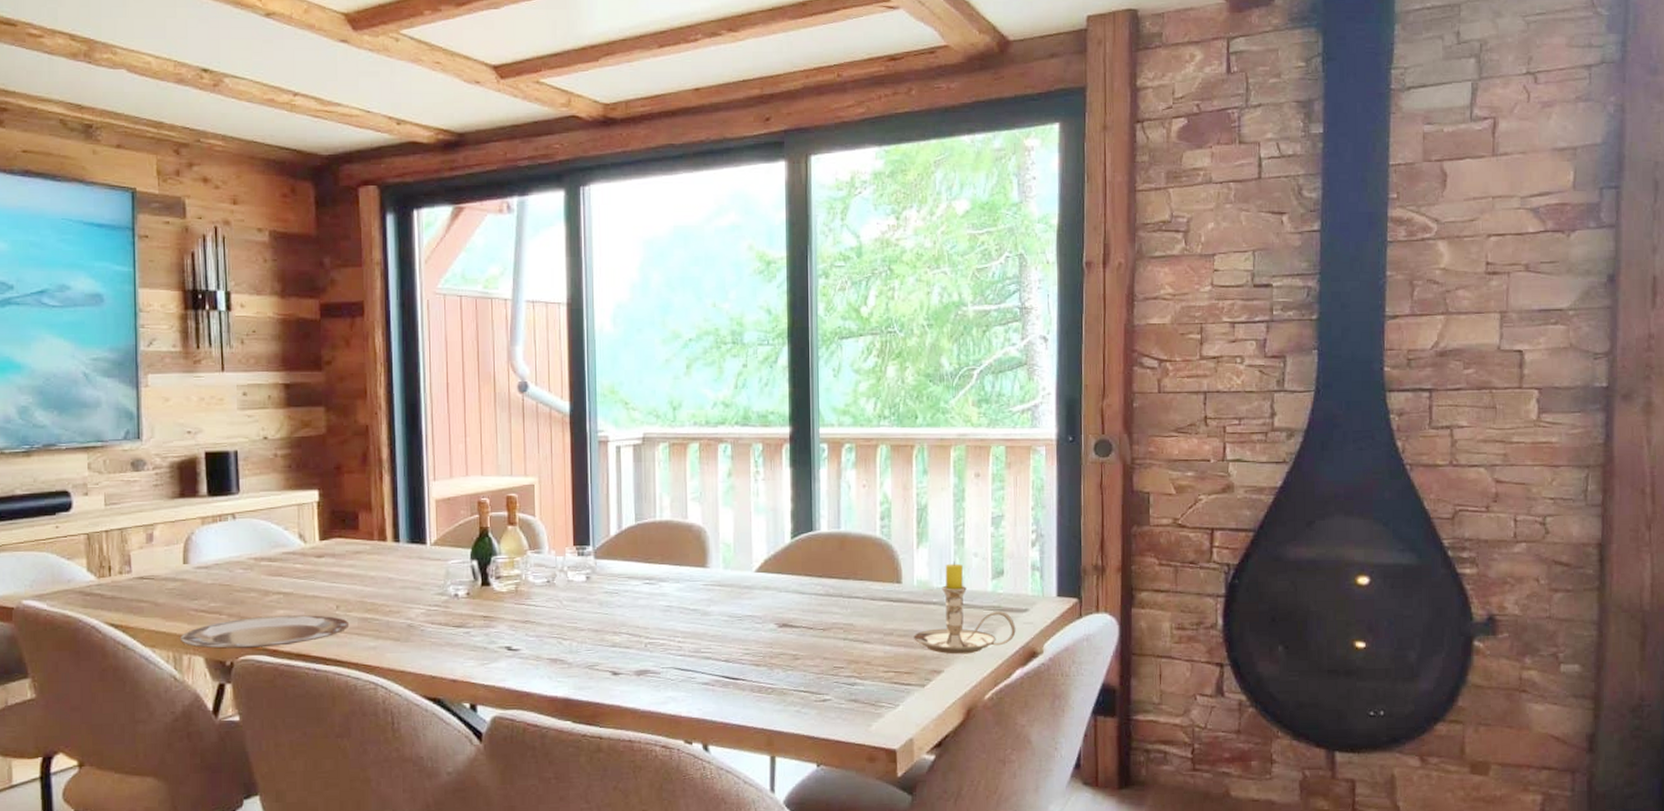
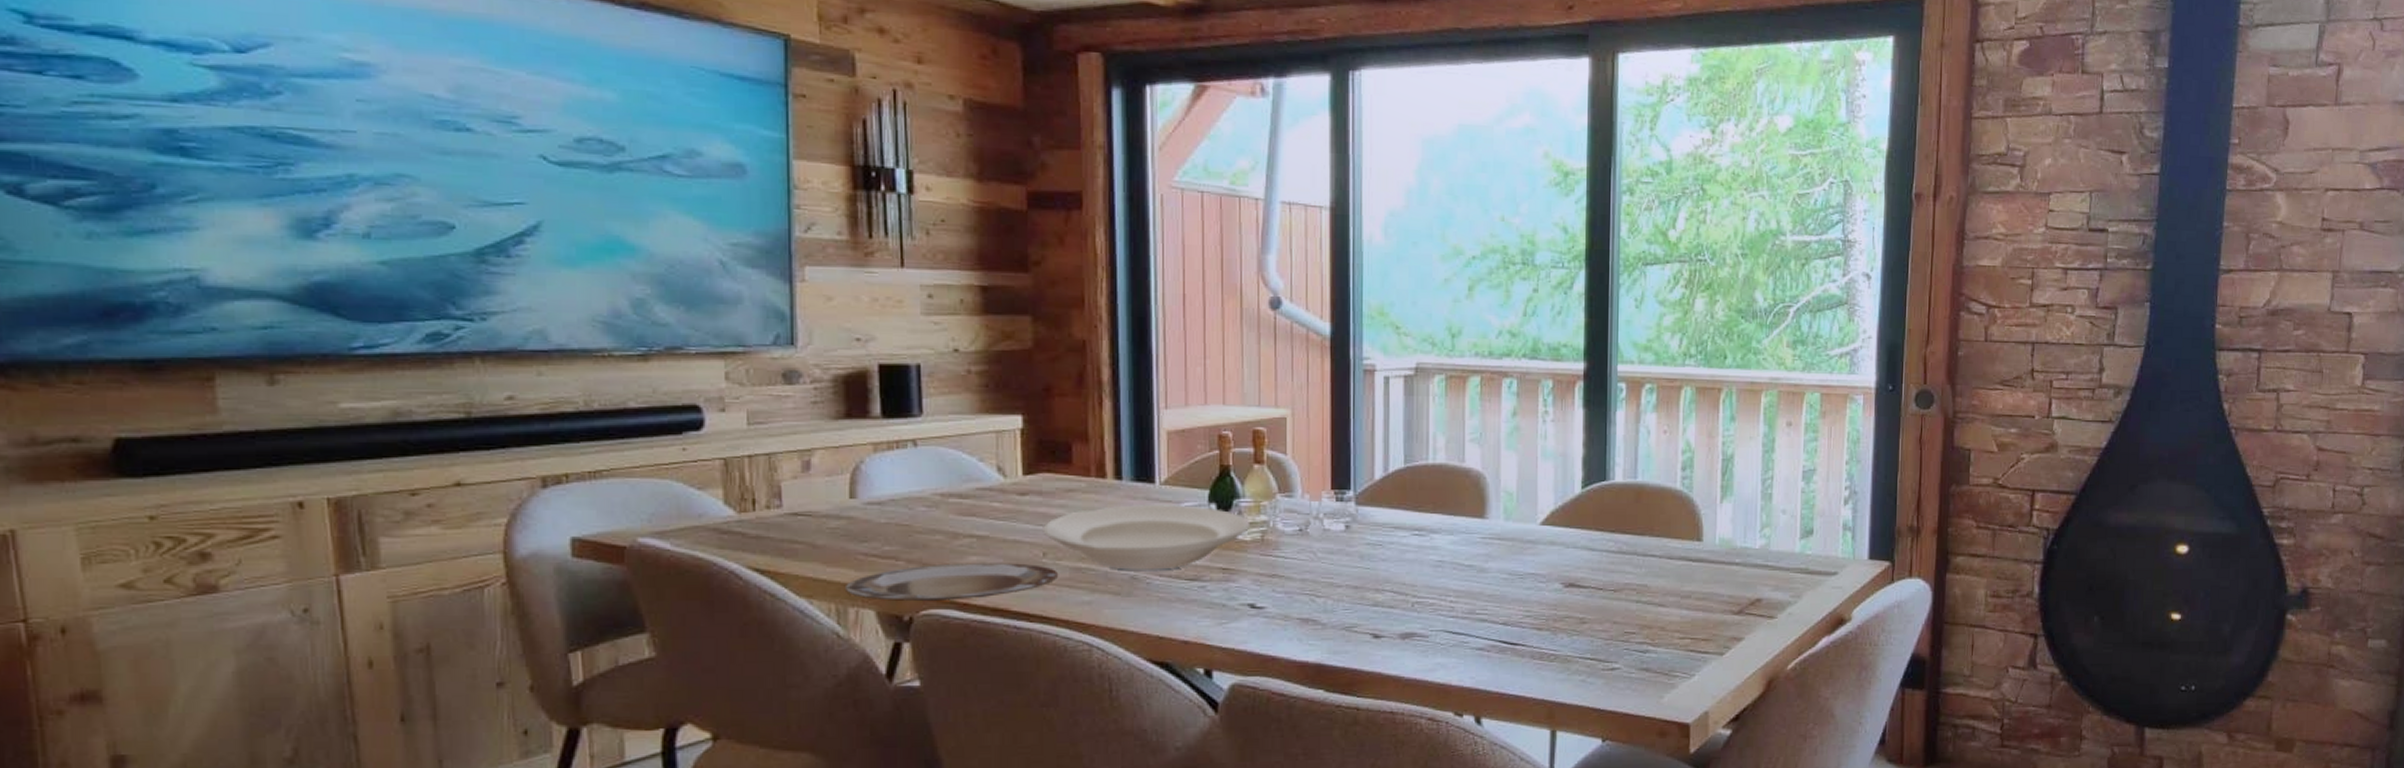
plate: none [336,562,506,619] -> present [1043,503,1251,570]
candlestick: present [914,561,1016,655] -> none [1713,518,1824,620]

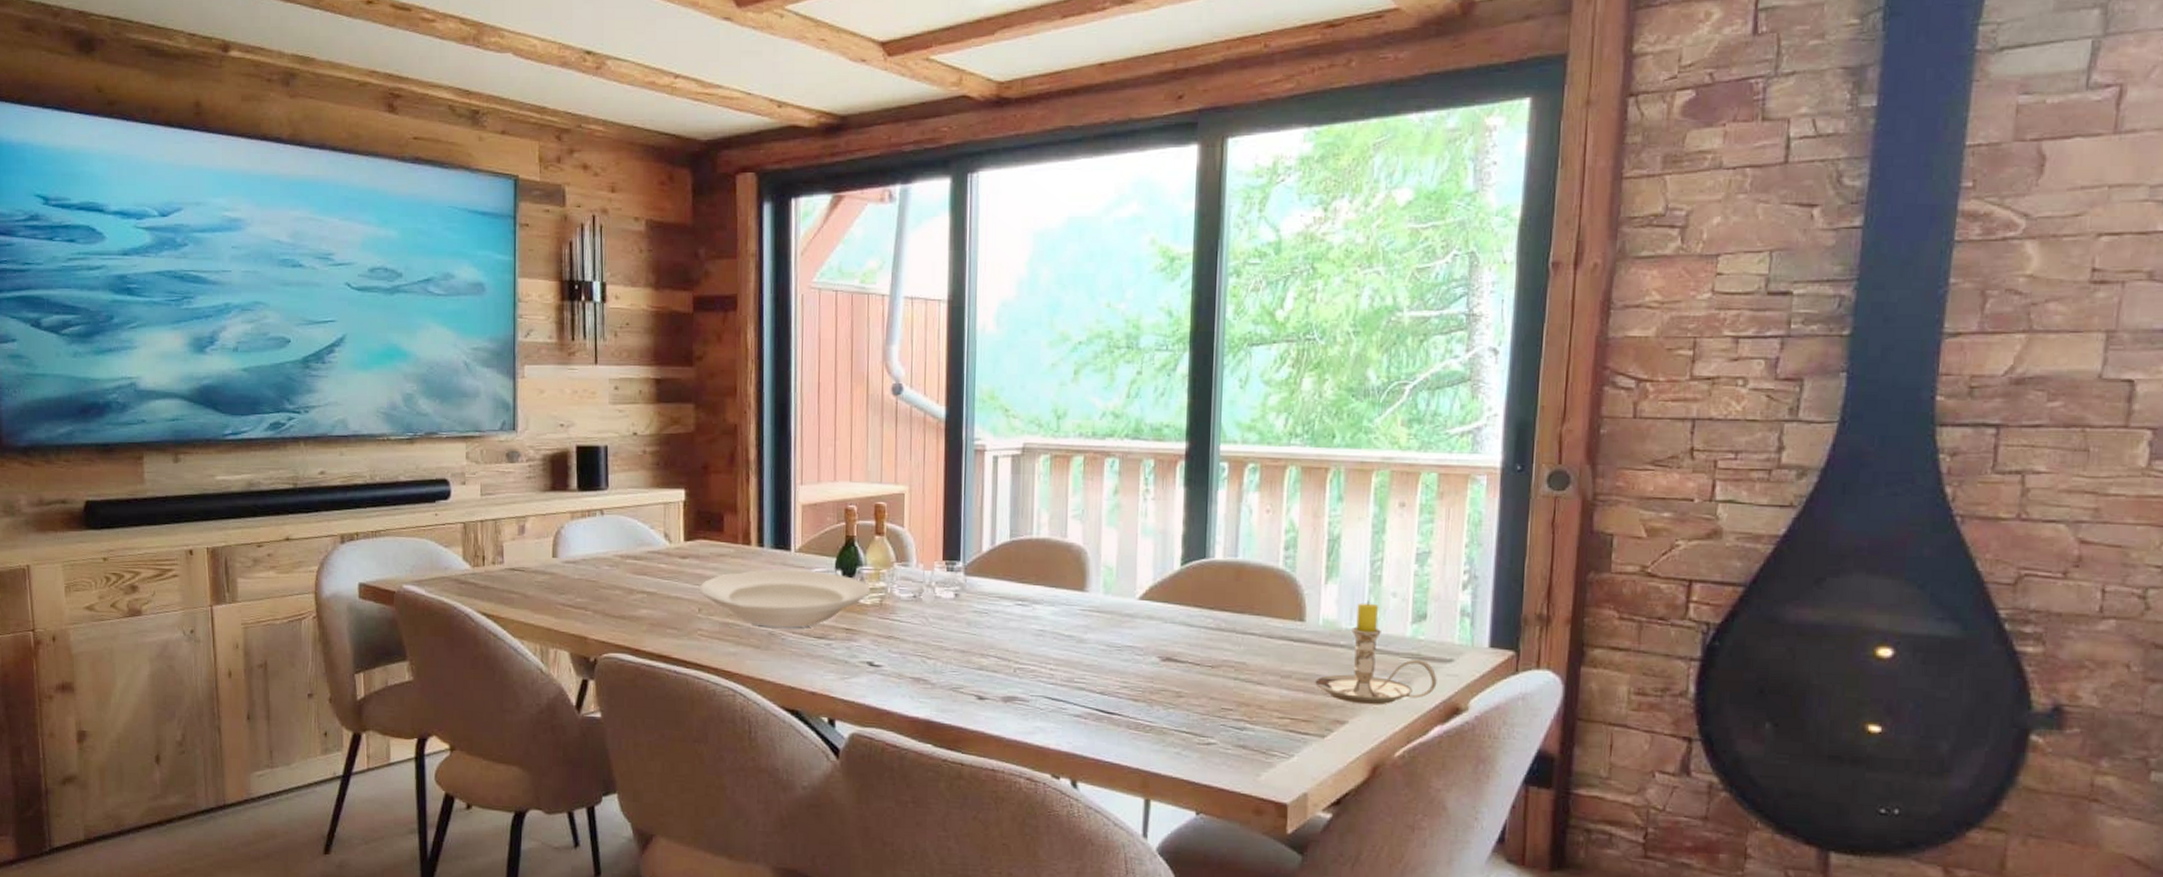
plate: present [846,563,1059,601] -> none [548,615,711,646]
candlestick: none [1713,518,1824,620] -> present [1315,600,1437,705]

